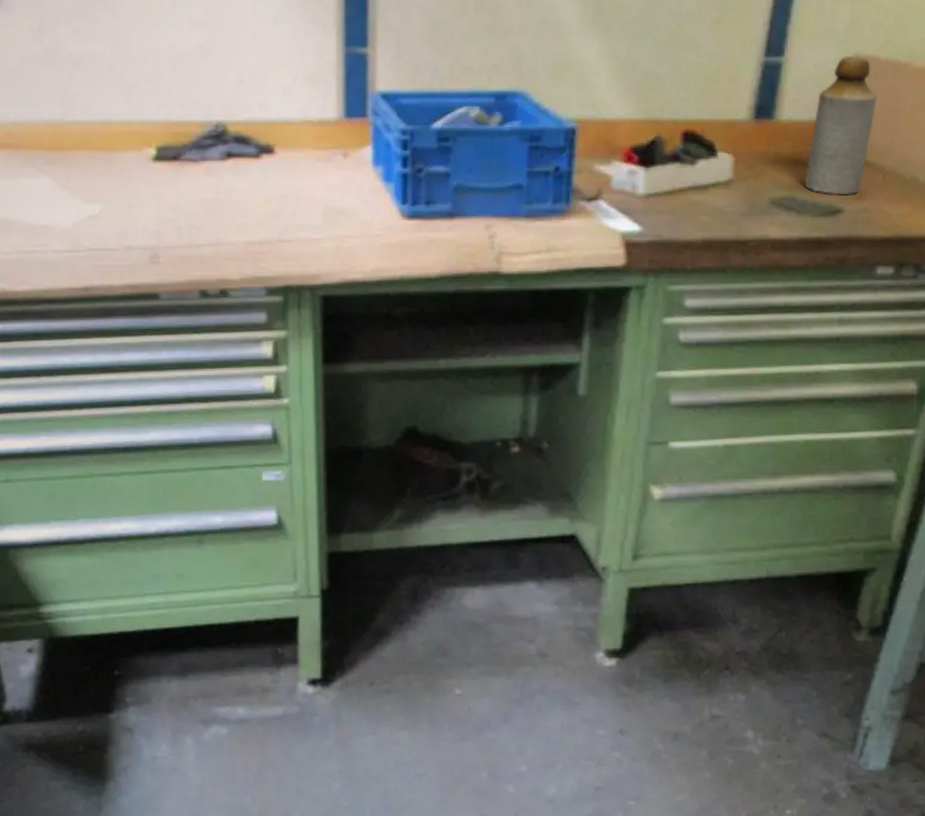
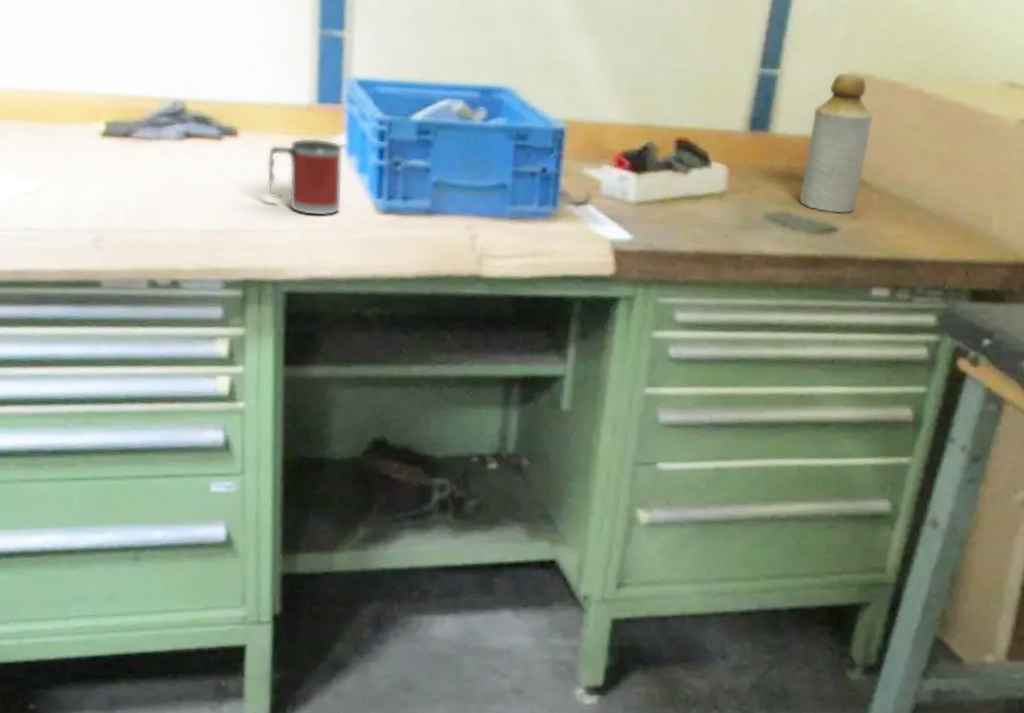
mug: none [301,150,374,225] -> present [266,137,348,217]

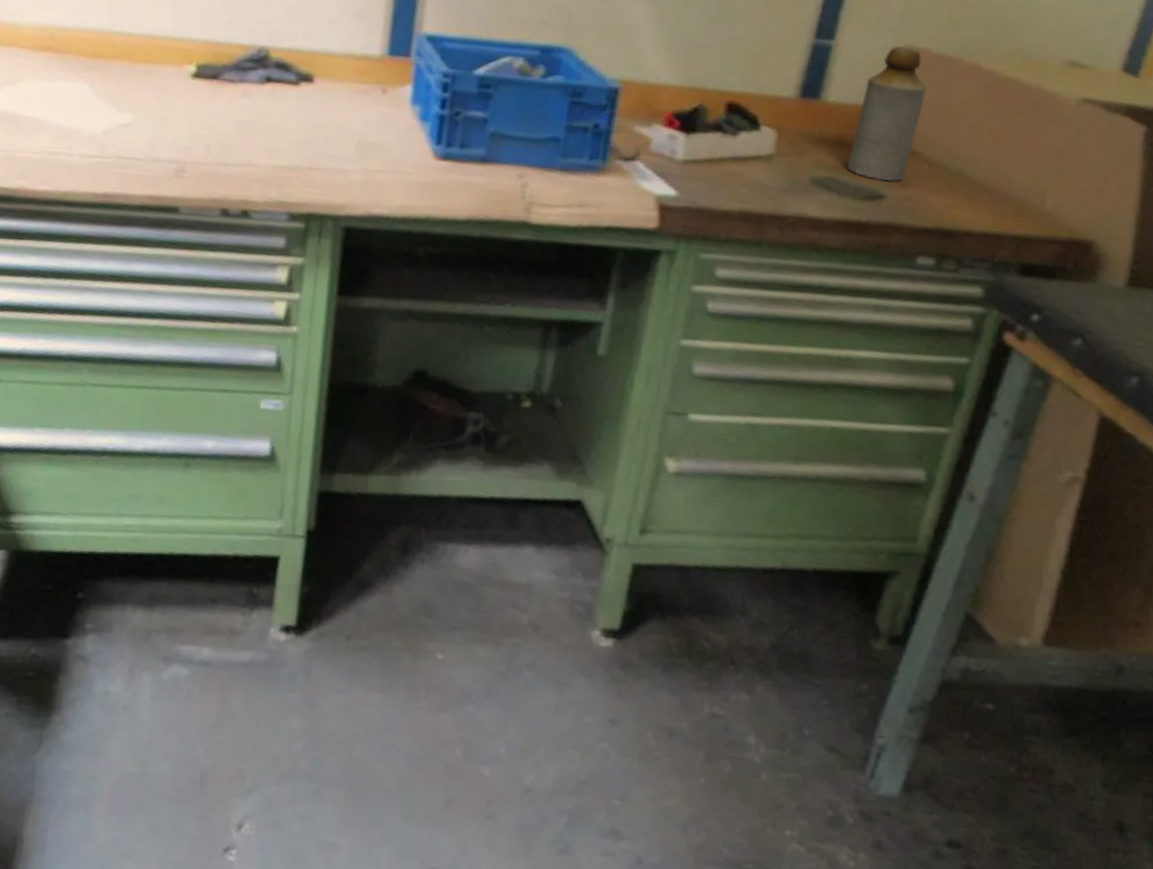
mug: present [266,137,348,217] -> none [336,86,413,160]

